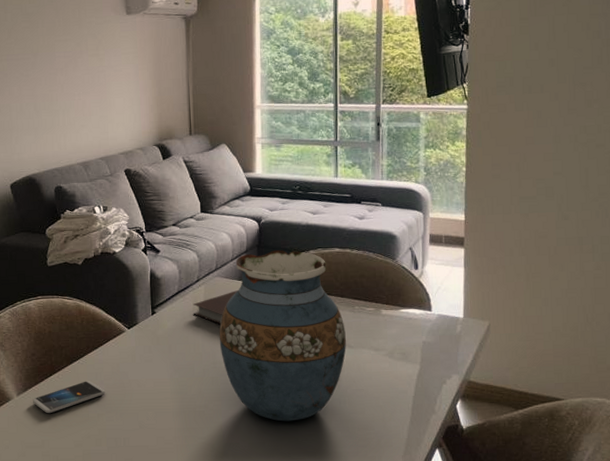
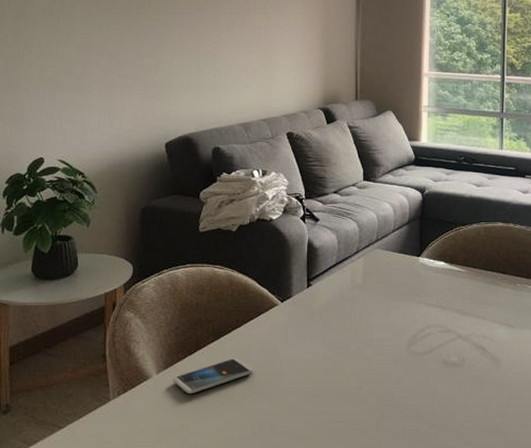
notebook: present [192,290,238,324] -> none [350,264,398,300]
vase: present [219,250,346,422] -> none [377,222,507,406]

